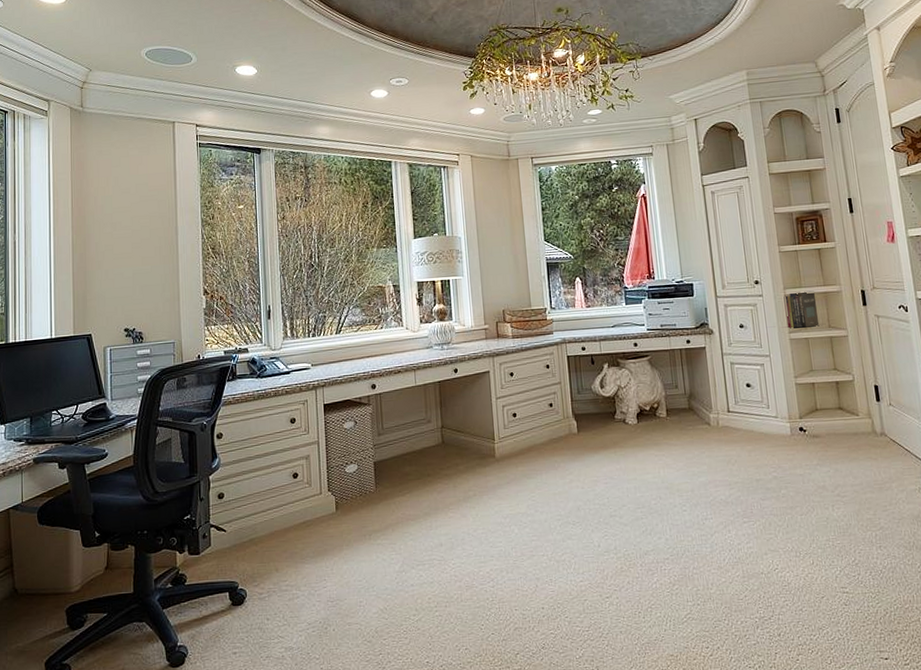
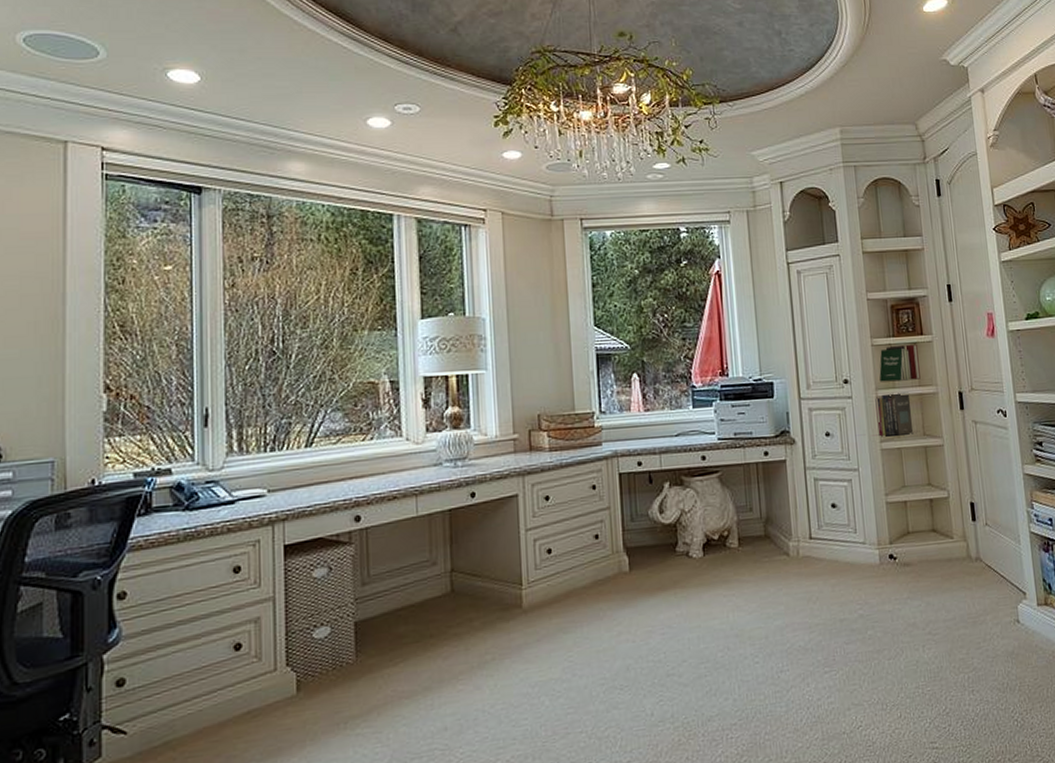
books: none [787,249,825,283] -> present [879,343,921,382]

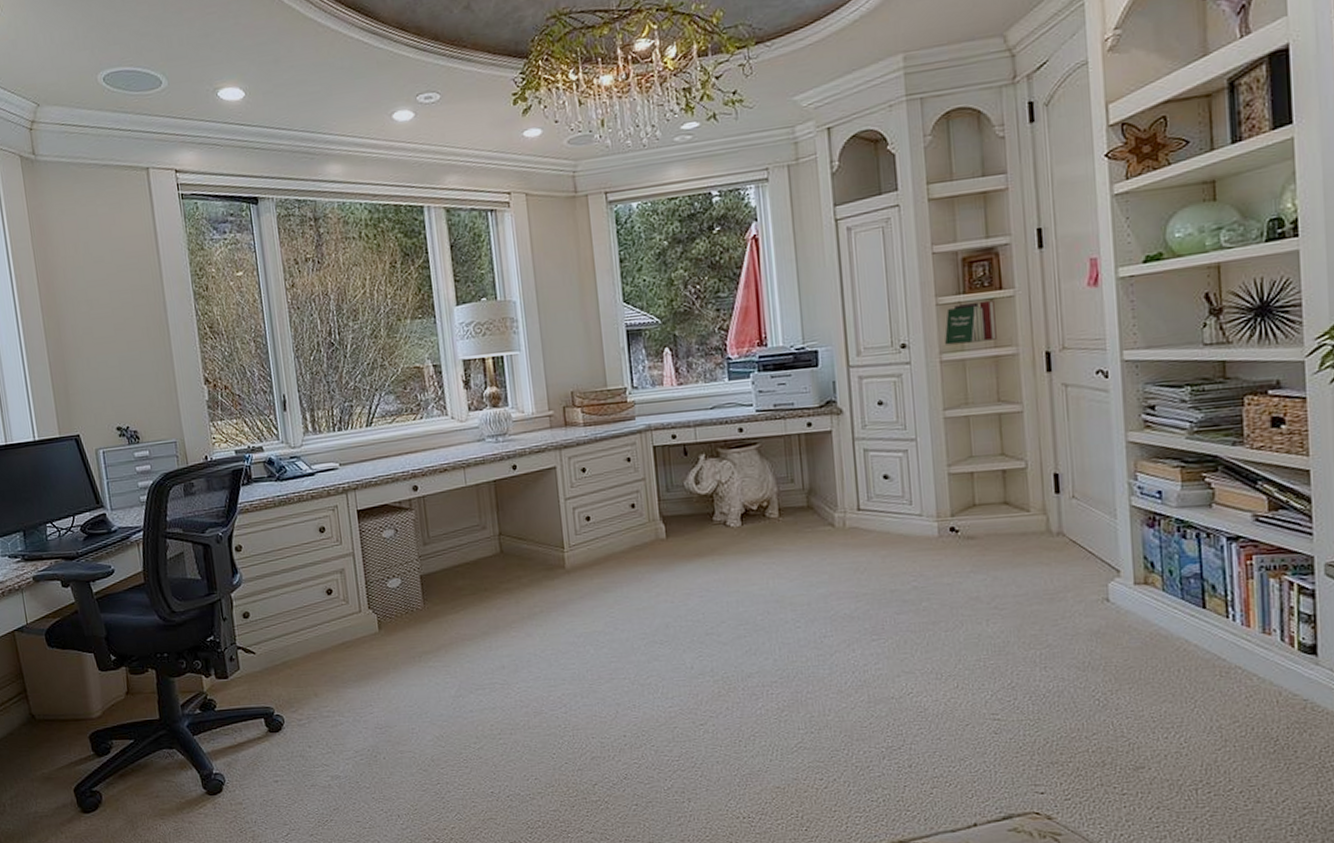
books: present [875,392,914,437] -> none [939,354,986,405]

